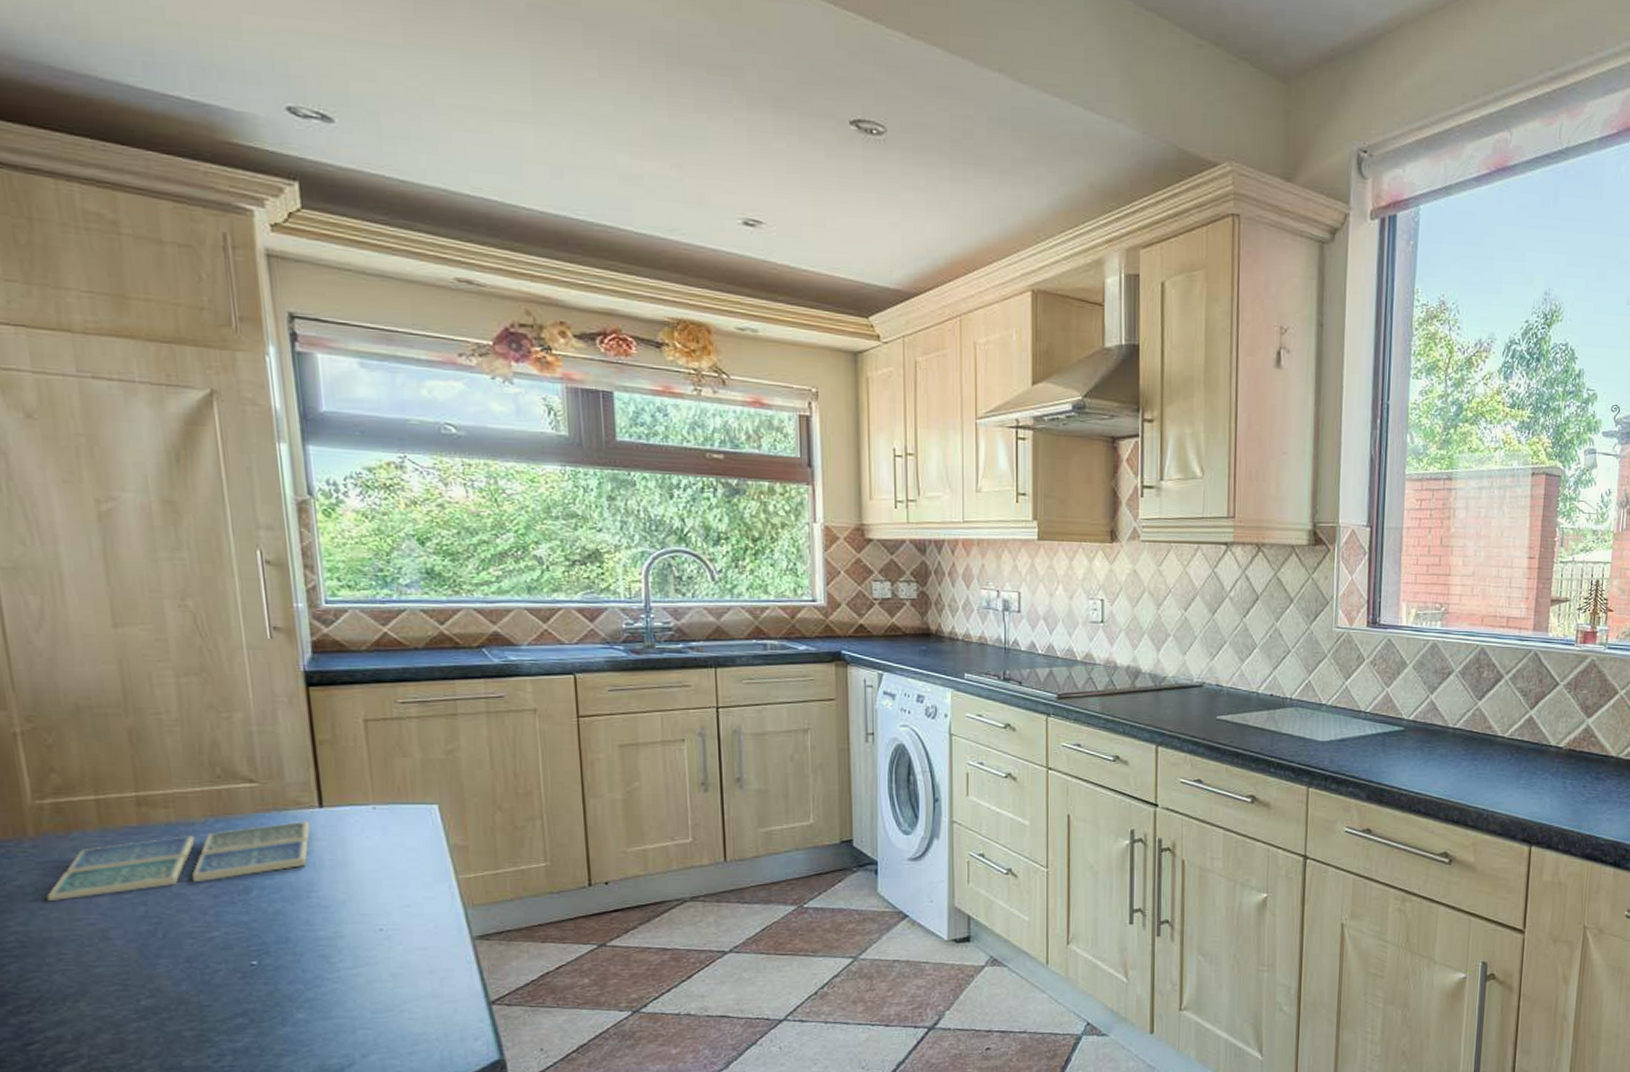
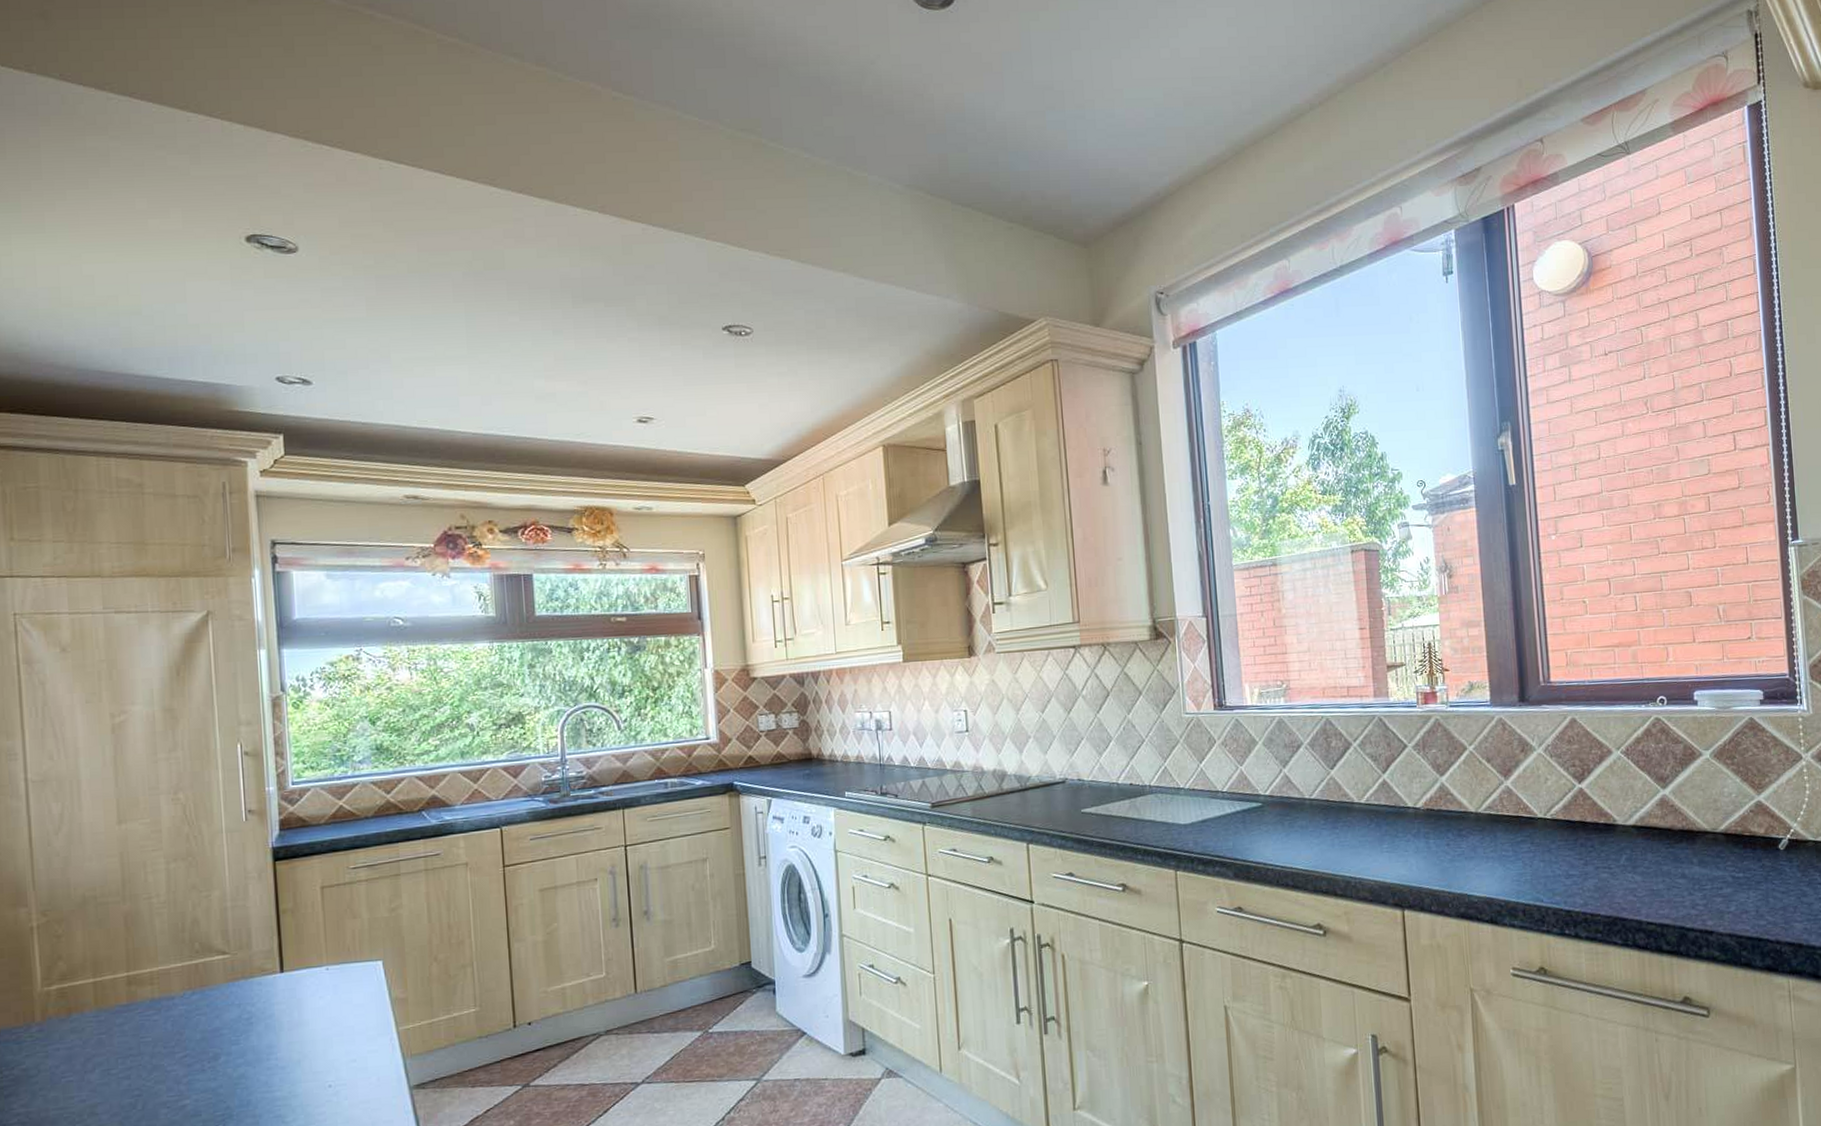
drink coaster: present [46,821,311,902] -> none [47,986,272,1082]

